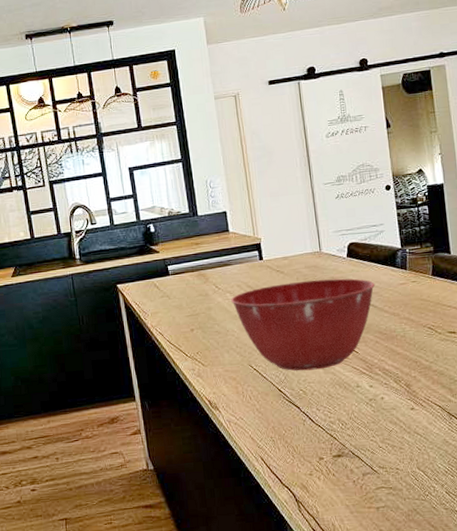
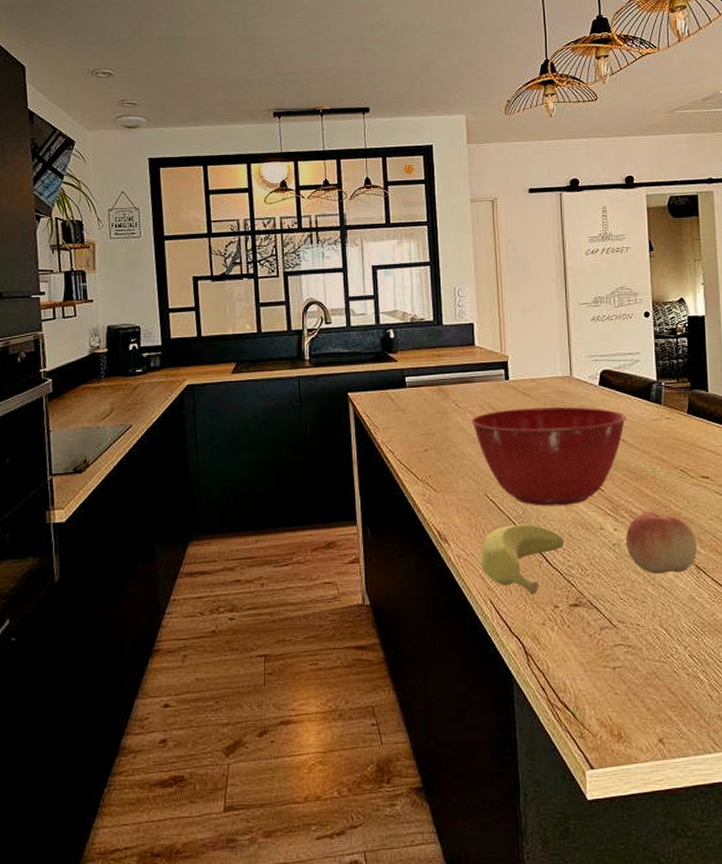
banana: none [249,388,325,450] -> present [481,524,564,595]
fruit: none [381,368,448,423] -> present [626,512,697,575]

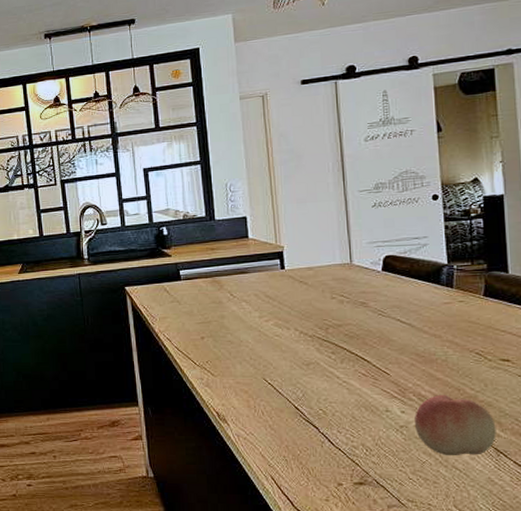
mixing bowl: present [471,406,627,506] -> none [247,293,414,389]
banana: present [481,524,564,595] -> none [261,407,347,473]

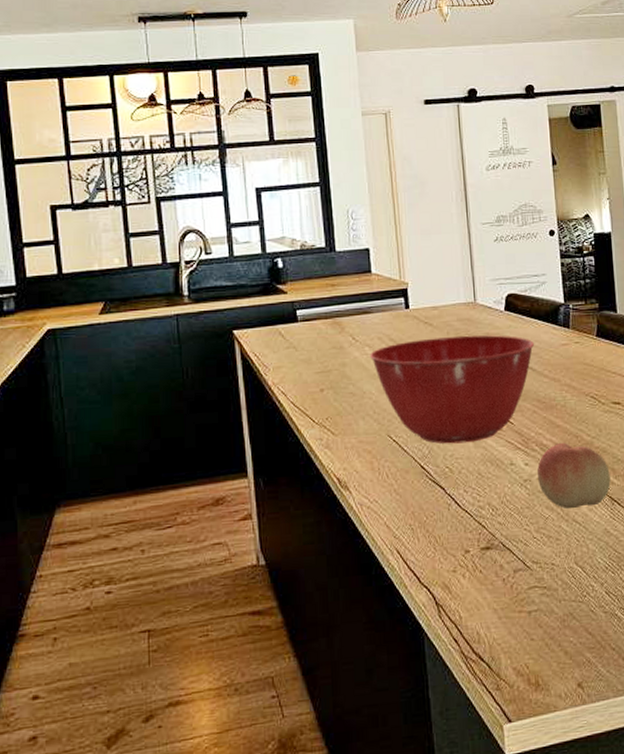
mixing bowl: none [247,293,414,389] -> present [370,335,535,444]

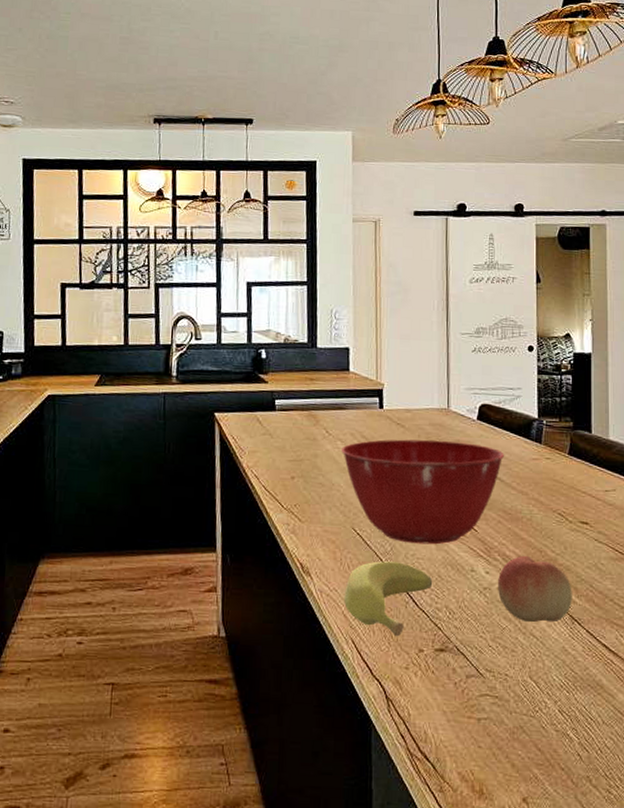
banana: none [385,464,474,541] -> present [344,561,433,637]

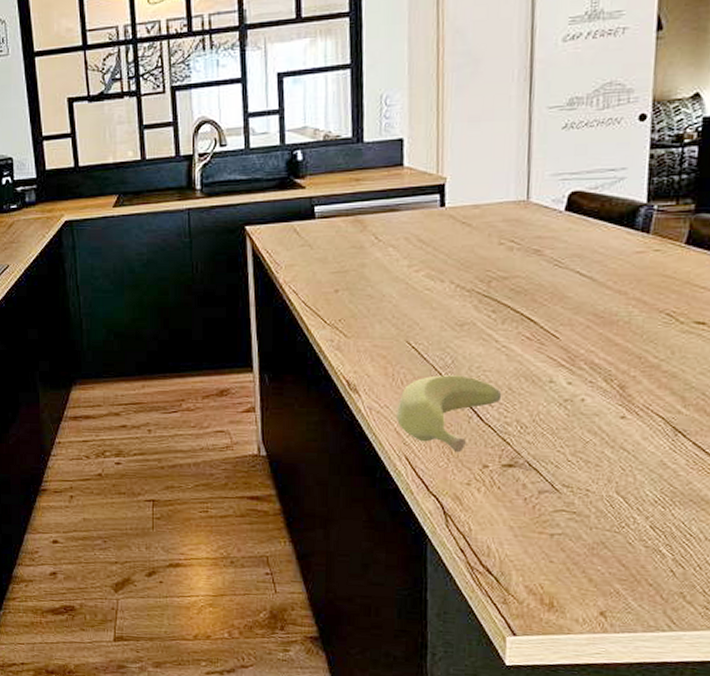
mixing bowl: present [341,439,505,545] -> none [394,238,600,355]
fruit: present [498,556,572,623] -> none [582,364,678,436]

